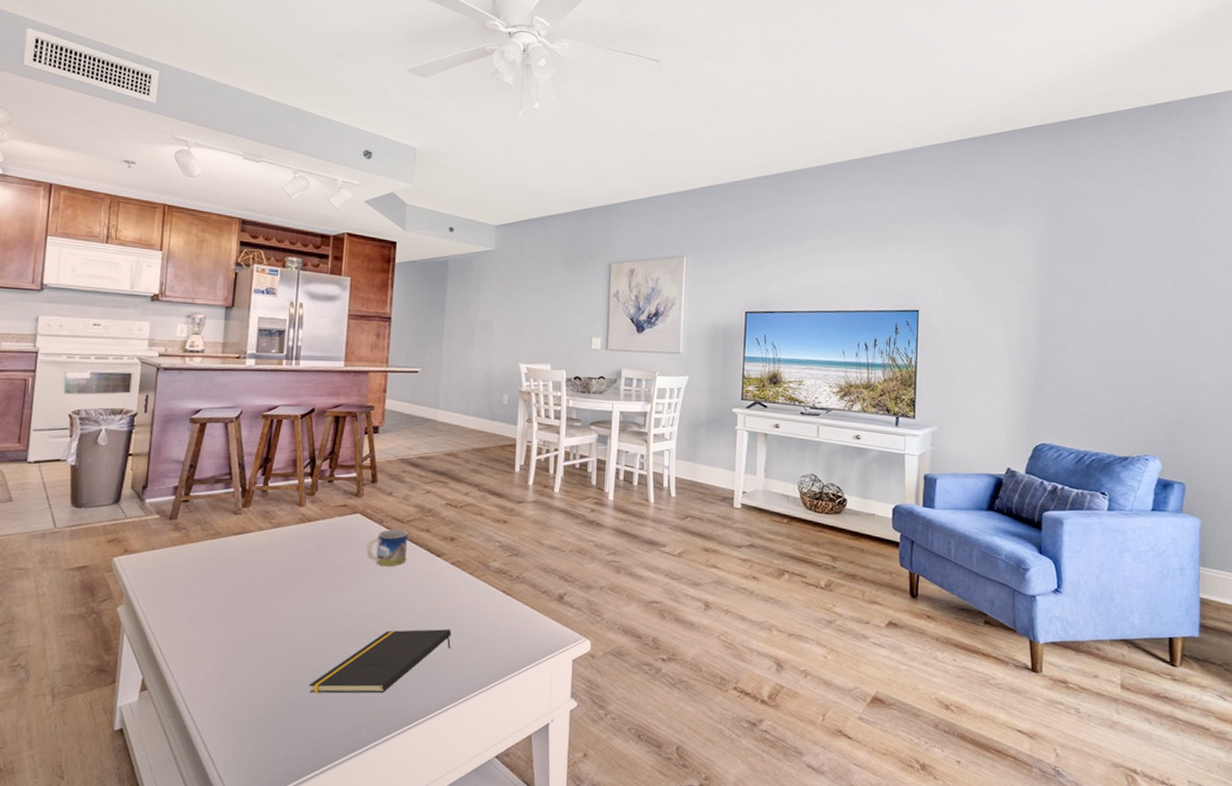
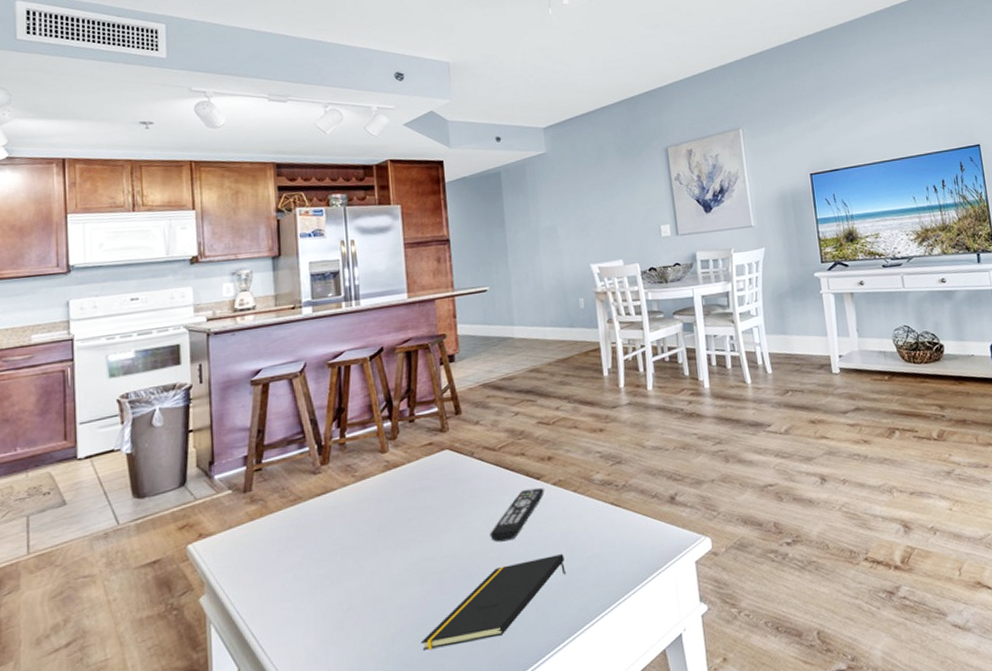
mug: present [366,528,408,567] -> none [460,457,504,501]
remote control: none [386,563,443,608] -> present [490,488,545,542]

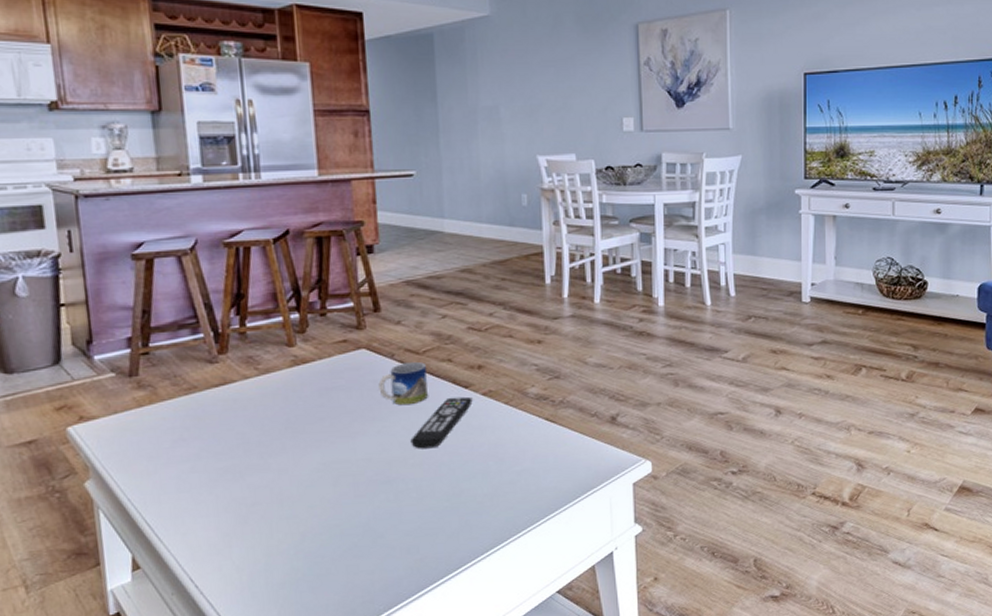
notepad: present [420,554,566,651] -> none [332,466,493,551]
mug: none [460,457,504,501] -> present [378,361,428,406]

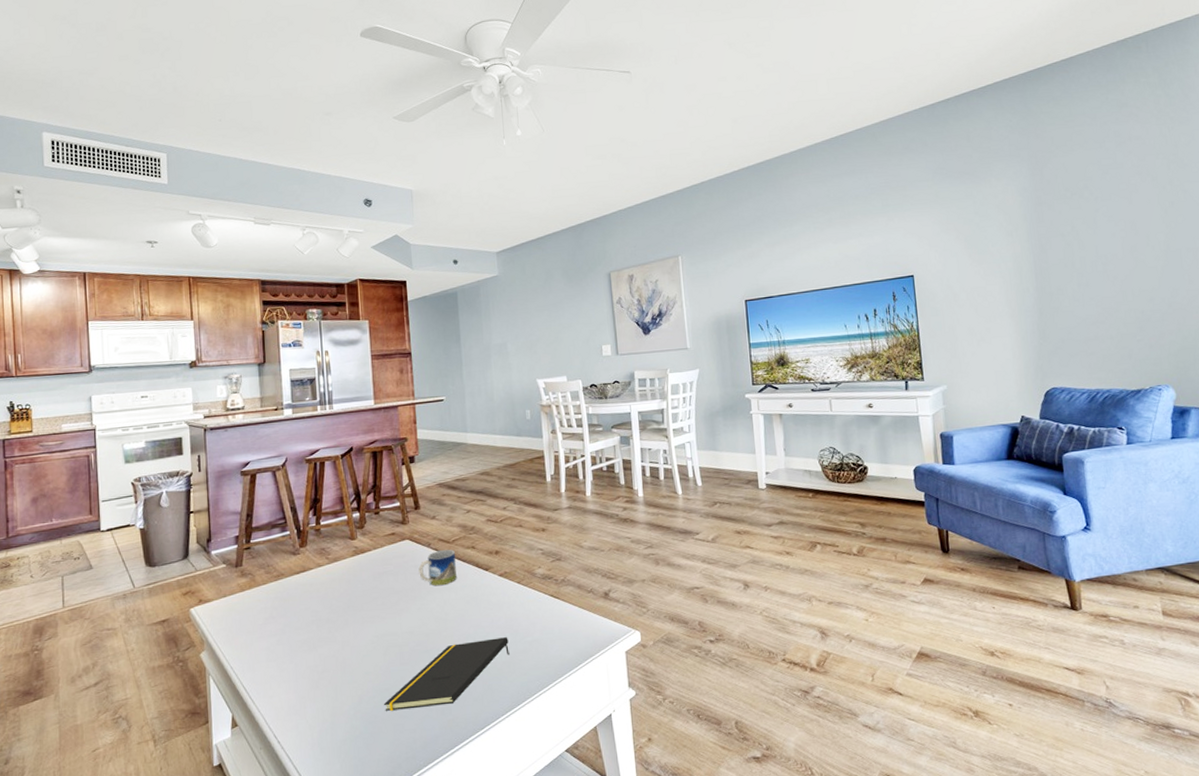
notepad: none [332,466,493,551] -> present [383,637,510,712]
remote control: present [410,396,473,449] -> none [443,577,492,623]

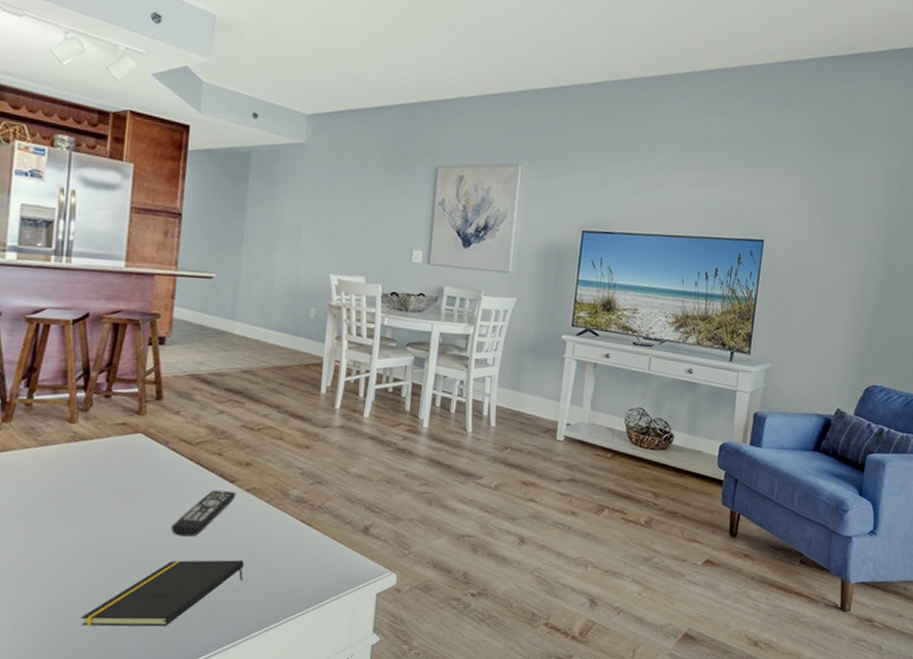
mug: present [418,549,457,586] -> none [148,451,197,493]
remote control: none [443,577,492,623] -> present [171,489,236,537]

